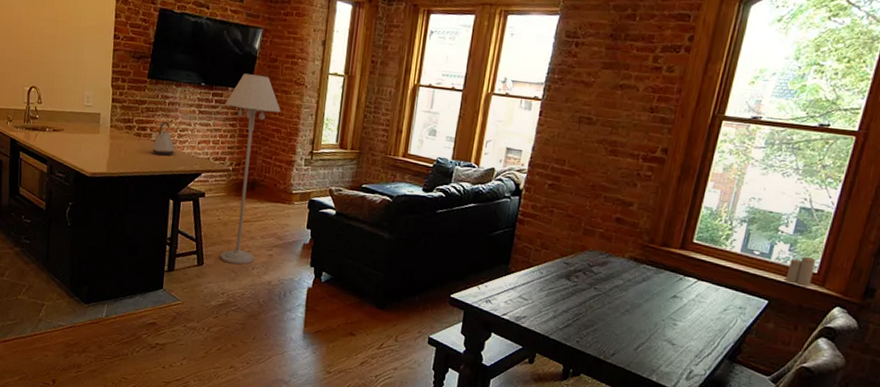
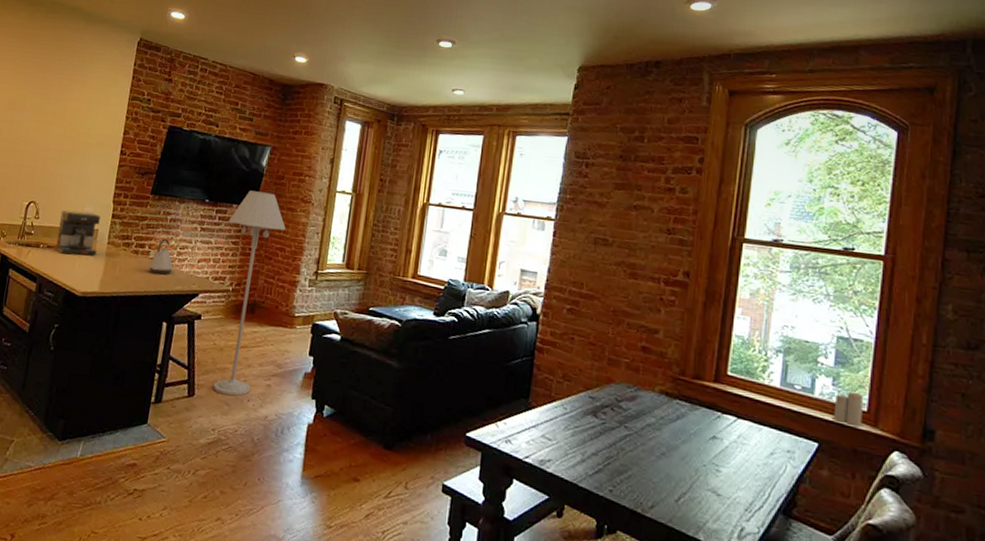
coffee maker: none [61,94,101,139] -> present [55,210,101,256]

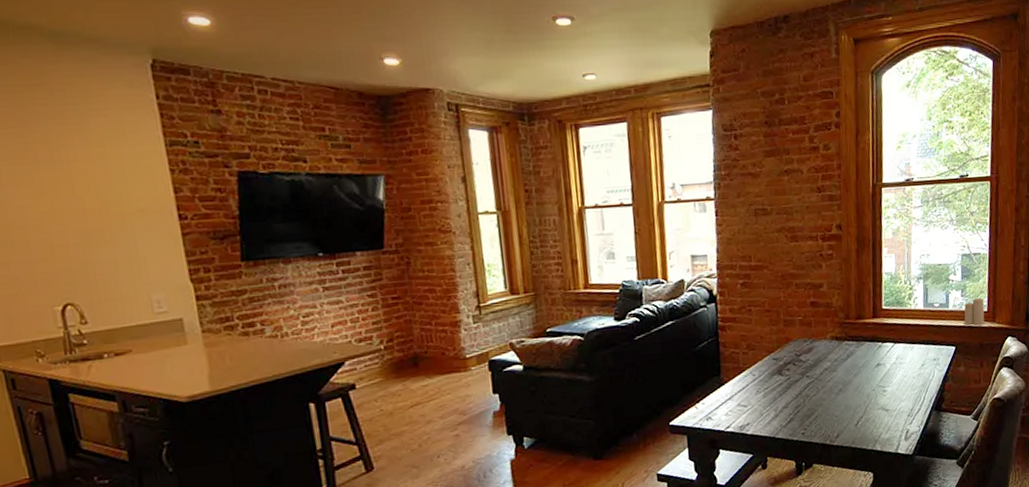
coffee maker: present [55,210,101,256] -> none [118,299,191,359]
kettle: present [149,238,173,276] -> none [269,309,302,354]
floor lamp: present [213,190,286,397] -> none [355,229,438,460]

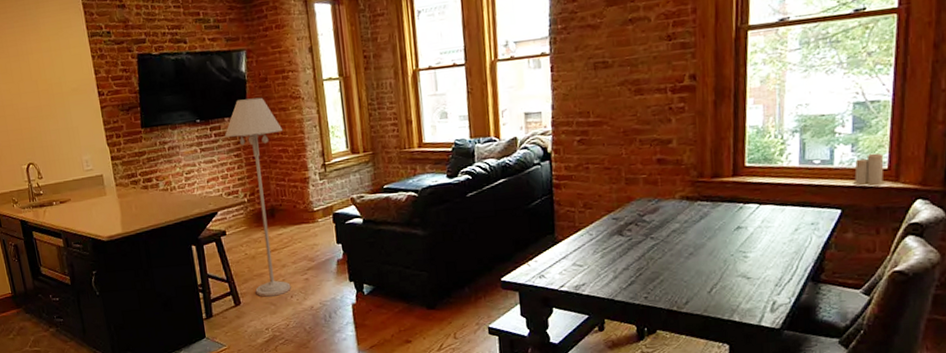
floor lamp: none [355,229,438,460] -> present [224,97,291,297]

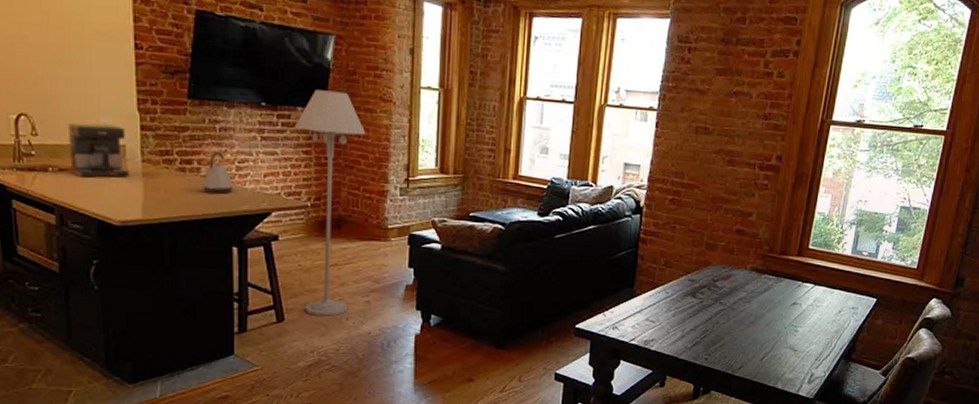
coffee maker: none [61,160,109,206] -> present [67,122,129,178]
kettle: none [162,167,186,204] -> present [203,151,233,195]
candle: present [853,151,885,187] -> none [889,252,916,282]

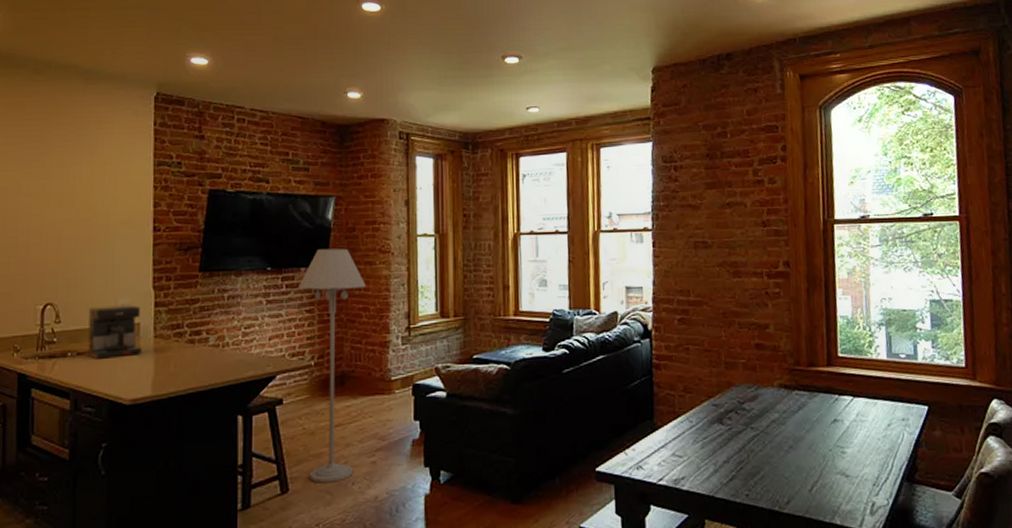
kettle: present [203,151,233,195] -> none [211,319,240,364]

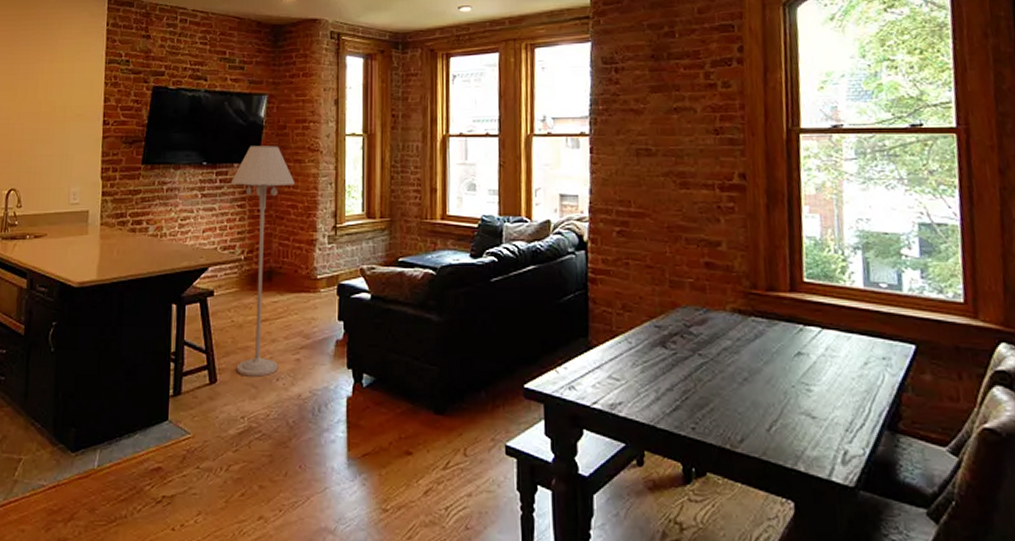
coffee maker: present [88,304,142,359] -> none [43,193,90,243]

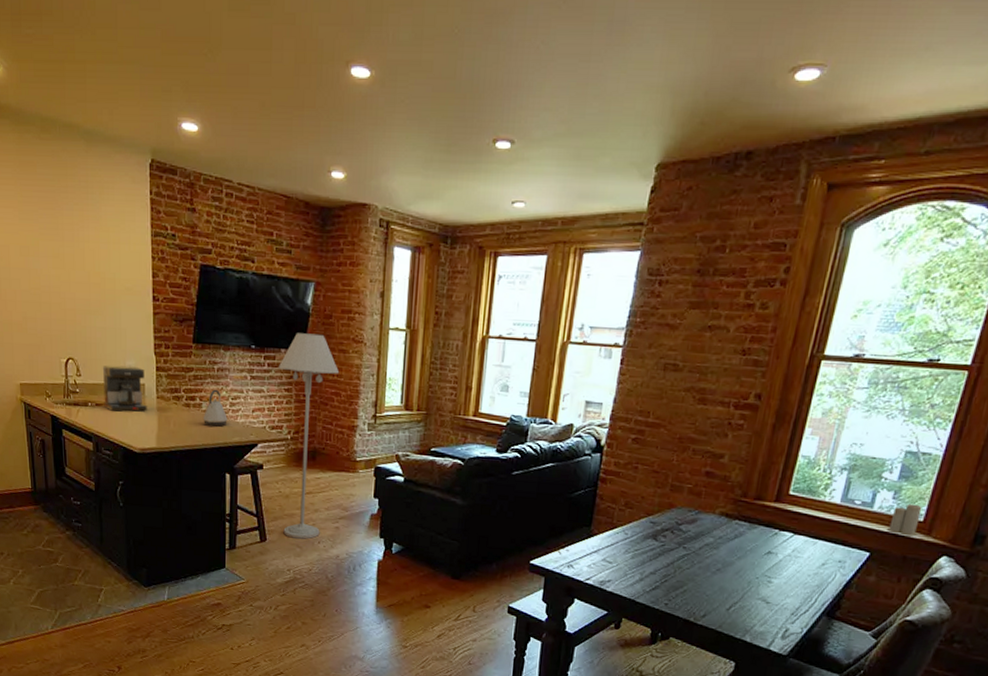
coffee maker: none [43,193,90,243] -> present [102,365,147,412]
kettle: none [149,211,176,253] -> present [203,389,228,428]
candle: none [926,281,962,321] -> present [887,502,922,537]

